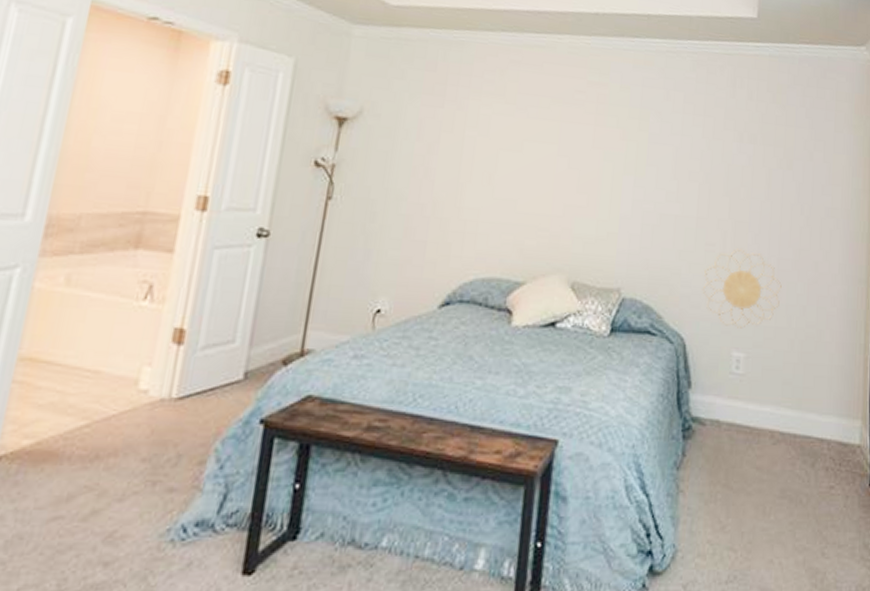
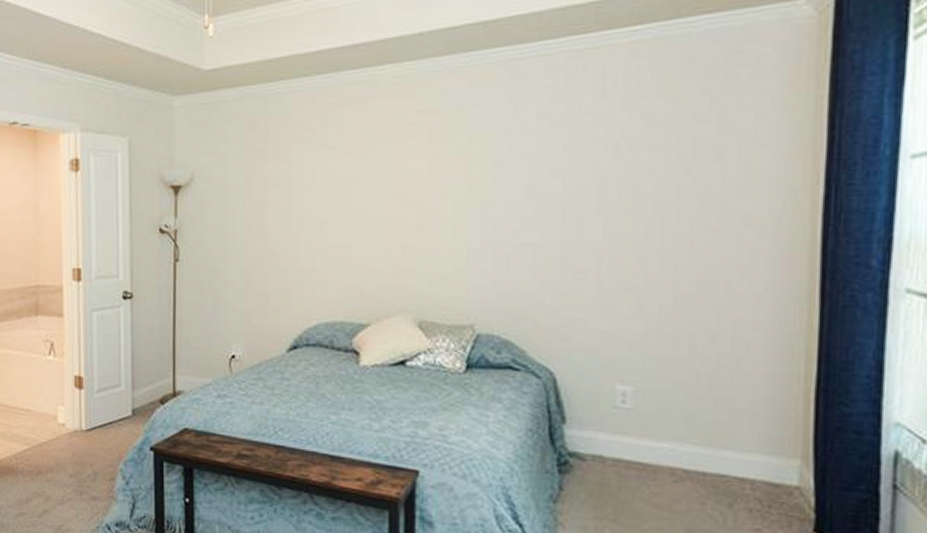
decorative wall piece: present [702,249,782,329] -> none [573,273,680,360]

